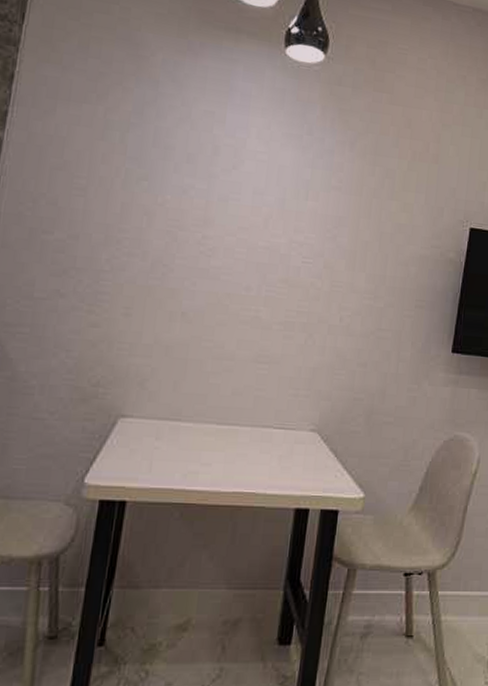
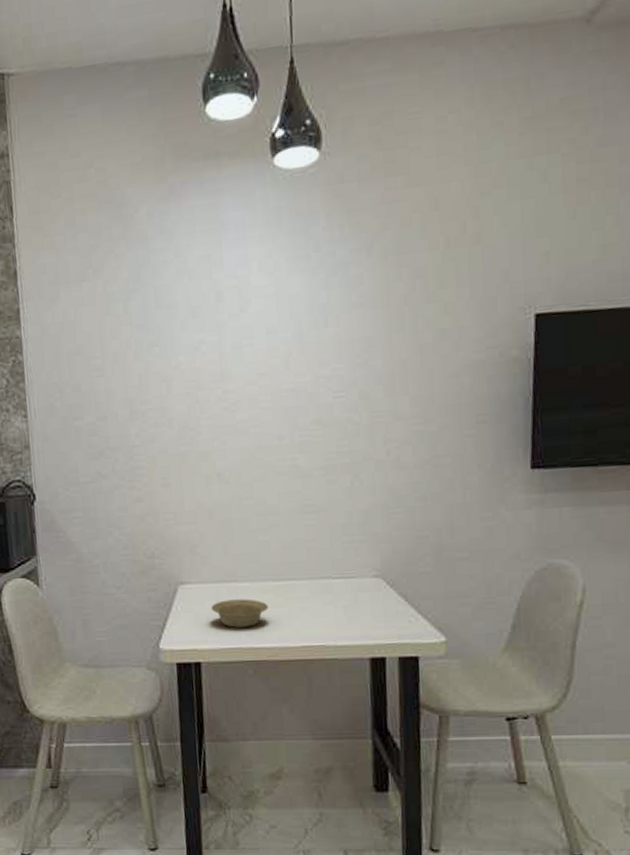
bowl: none [148,438,208,468] -> present [211,599,269,628]

